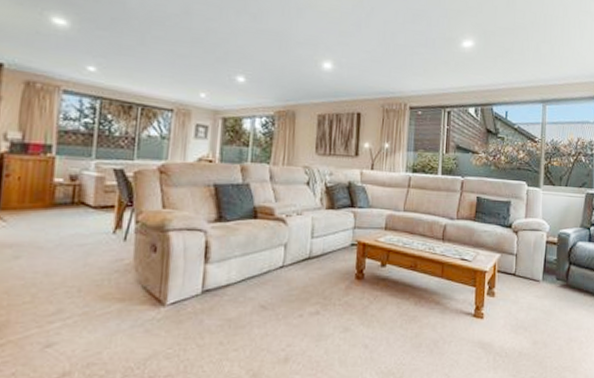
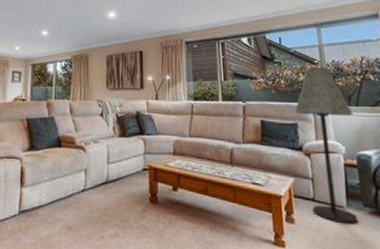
floor lamp: none [510,145,562,296] -> present [294,67,358,224]

